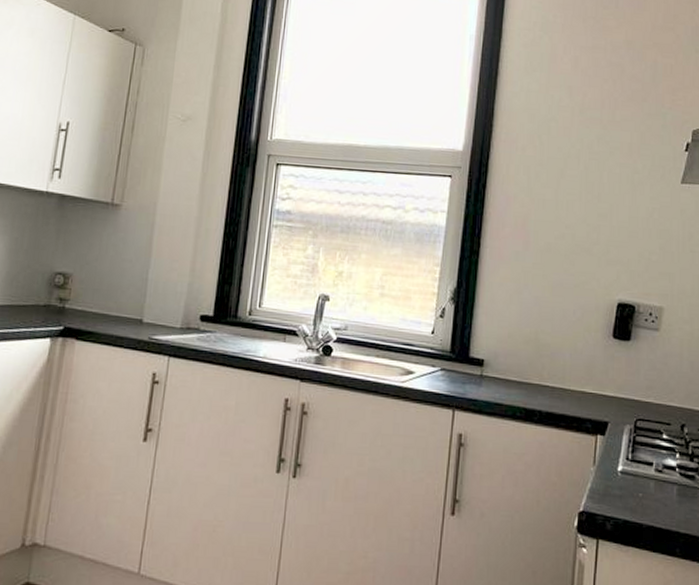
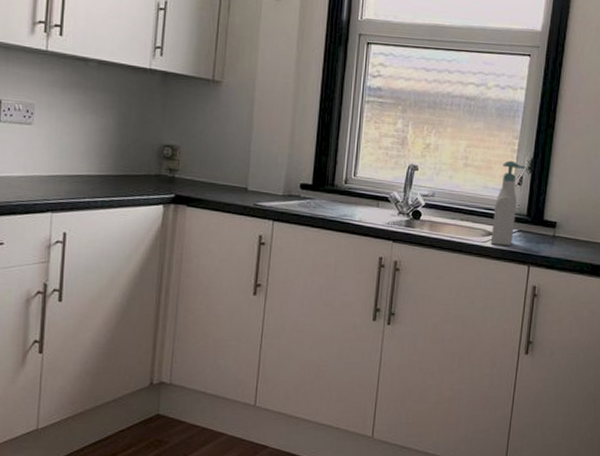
soap bottle: none [409,290,448,387] -> present [490,160,526,246]

